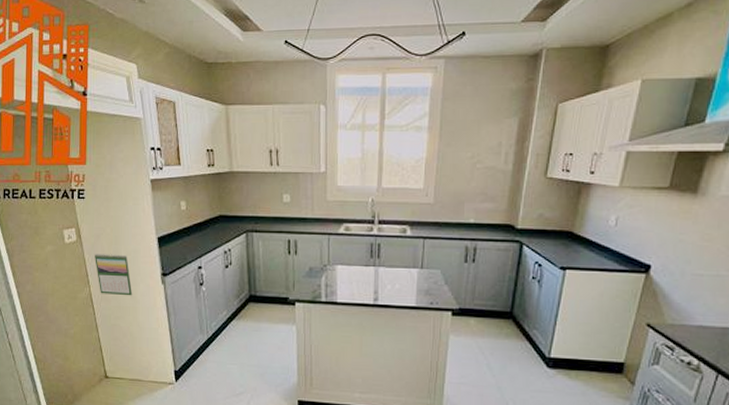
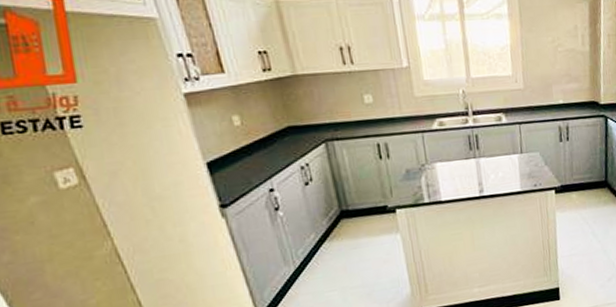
calendar: present [95,254,133,296] -> none [113,190,182,245]

